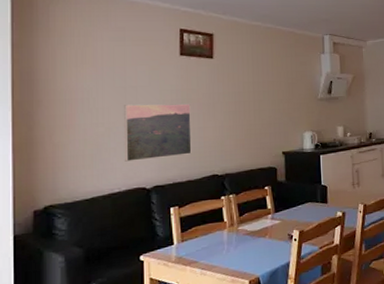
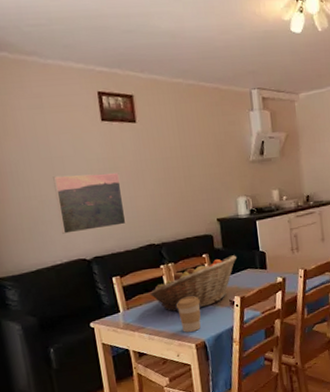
fruit basket: none [207,188,298,246] -> present [150,255,236,313]
coffee cup: none [234,229,258,268] -> present [176,296,201,332]

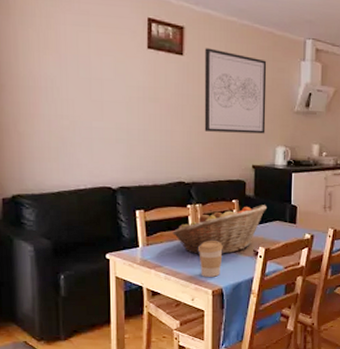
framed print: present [53,172,127,234] -> none [89,98,158,159]
wall art: none [155,112,225,193] -> present [204,48,267,134]

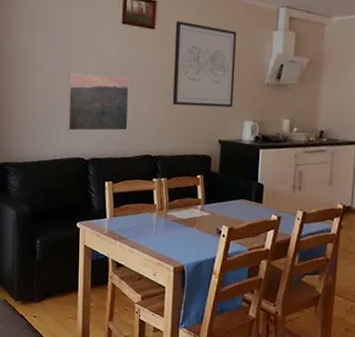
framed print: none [89,98,158,159] -> present [67,73,130,131]
fruit basket: present [172,205,266,255] -> none [138,181,232,231]
coffee cup: present [199,241,223,277] -> none [162,216,186,253]

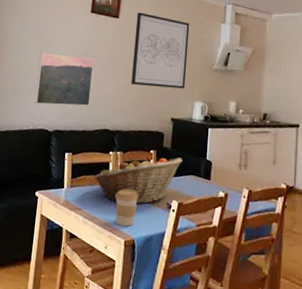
fruit basket: none [138,181,232,231] -> present [94,157,182,204]
coffee cup: none [162,216,186,253] -> present [115,188,139,227]

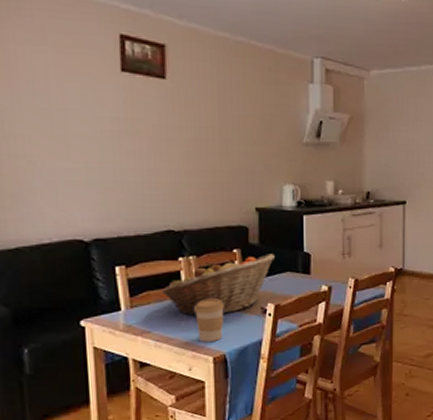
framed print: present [35,53,94,106] -> none [50,133,141,206]
wall art: present [131,12,190,89] -> none [192,70,270,170]

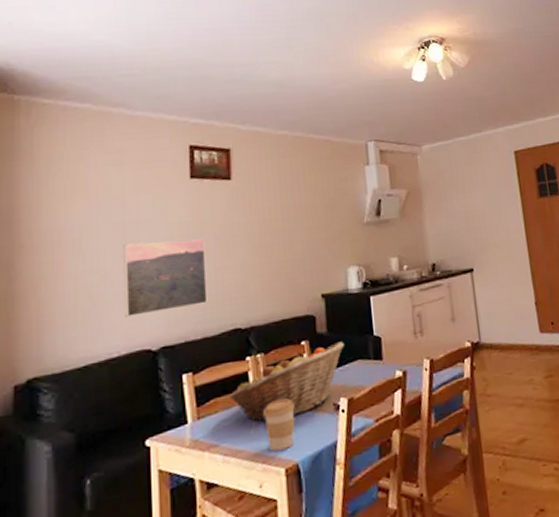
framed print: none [50,133,141,206] -> present [123,238,208,317]

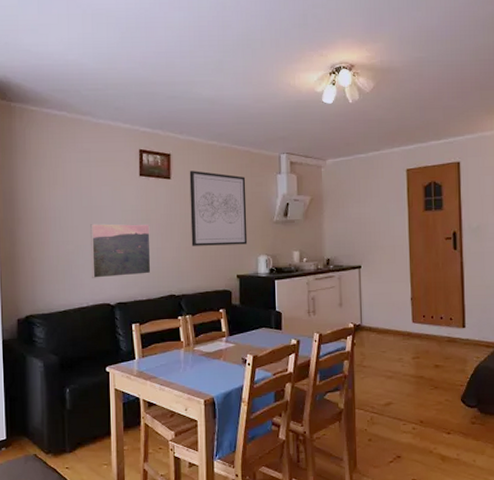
fruit basket: present [229,341,344,423] -> none [165,313,252,365]
wall art: none [255,167,333,263] -> present [189,171,248,246]
coffee cup: present [263,398,295,451] -> none [190,350,213,387]

